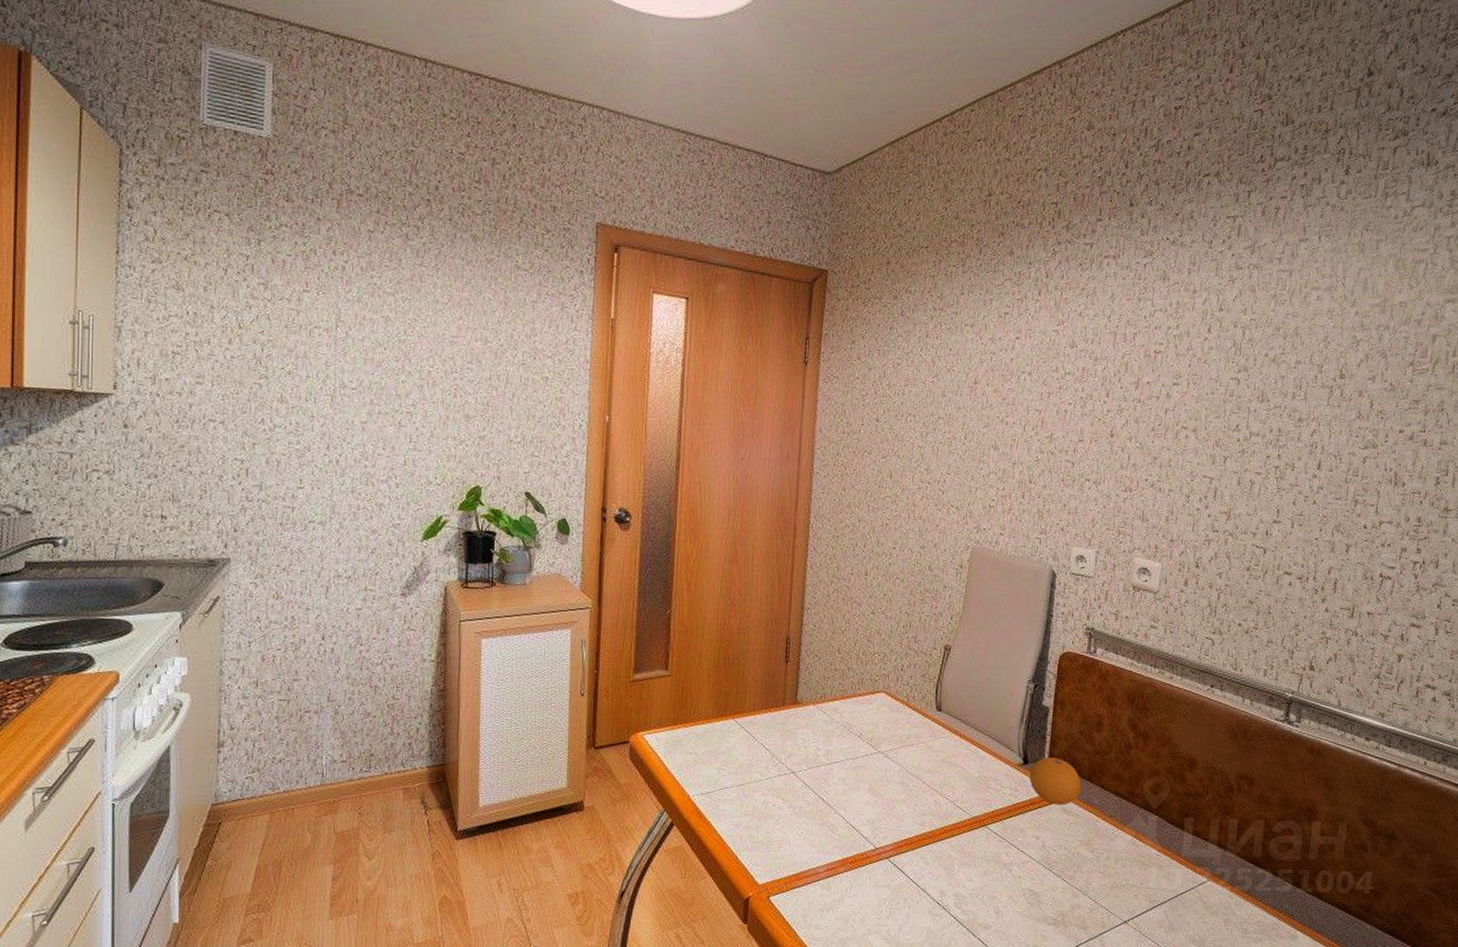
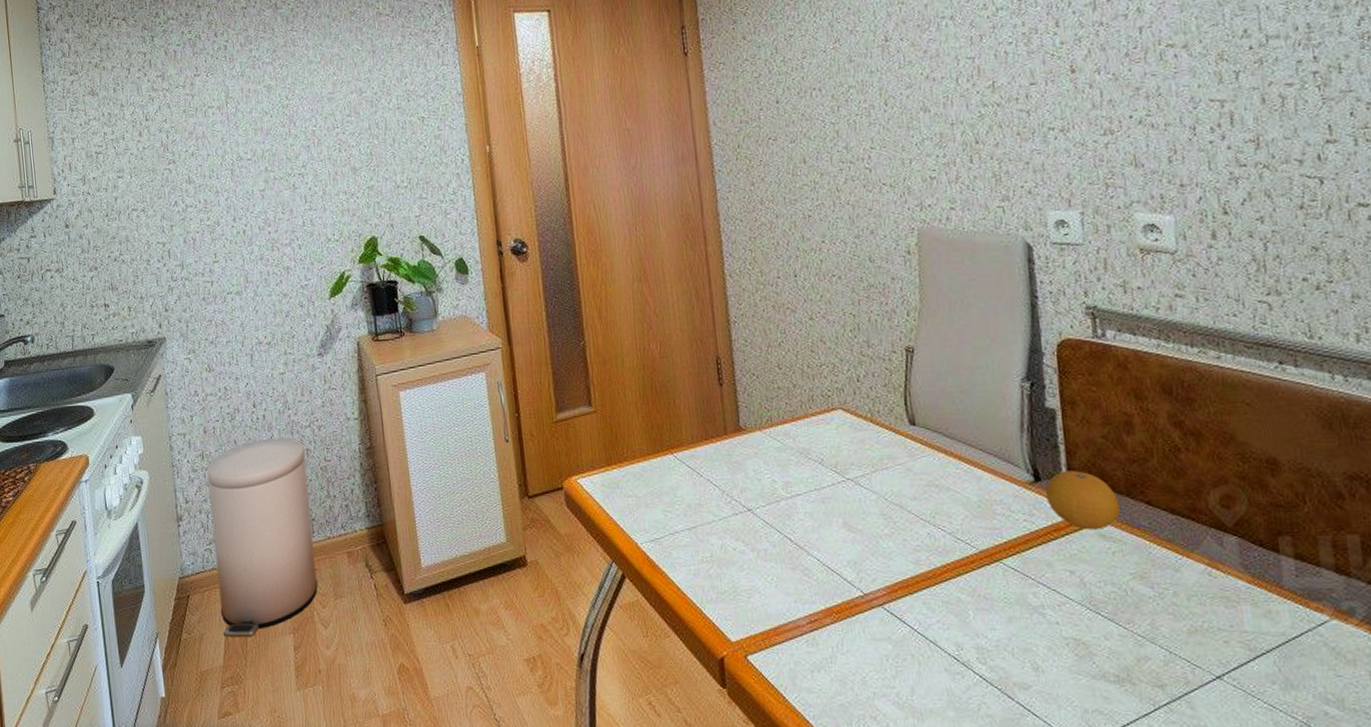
pedal bin: none [254,672,372,867] -> present [206,437,318,638]

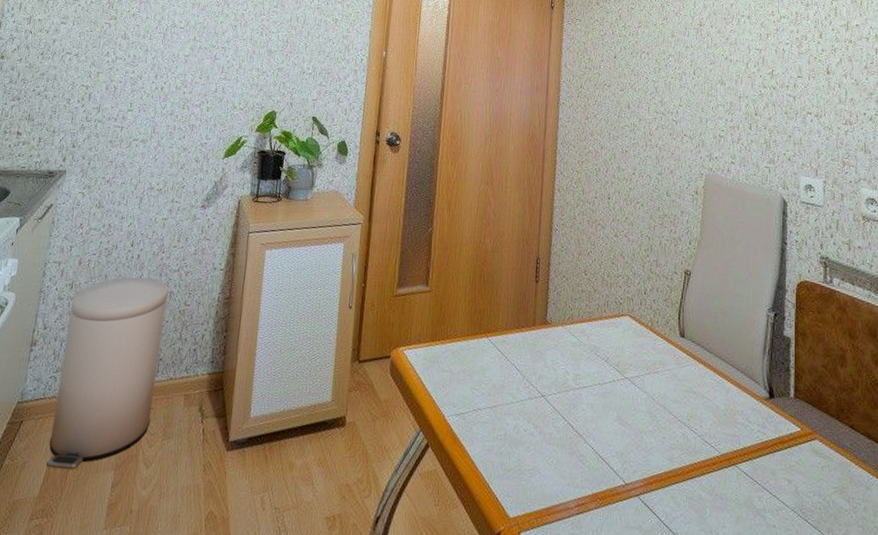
fruit: present [1045,470,1121,530] -> none [777,391,831,446]

